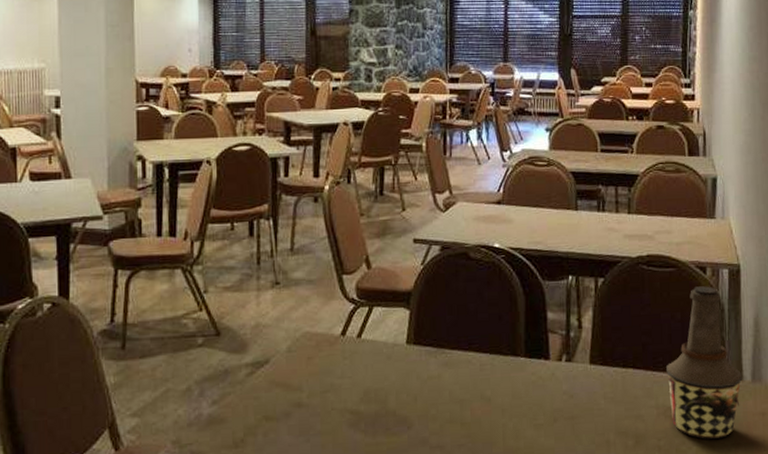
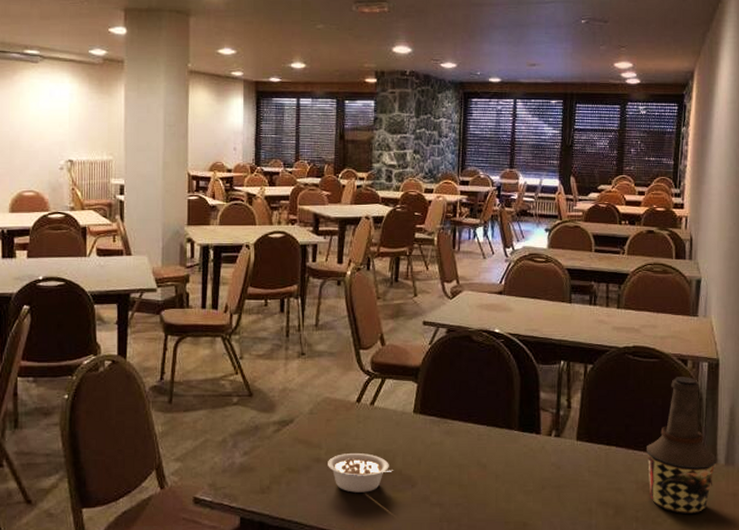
legume: none [310,394,388,440] -> present [328,453,395,493]

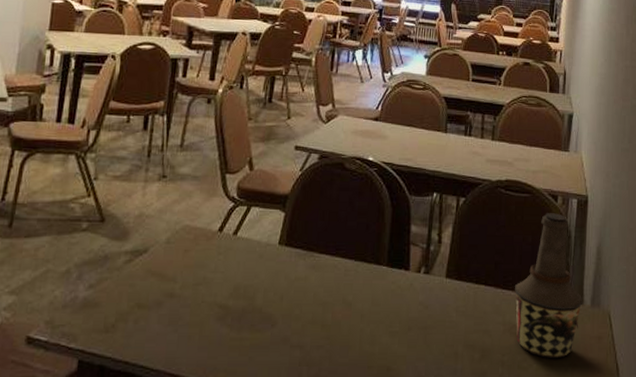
legume: present [328,453,395,493] -> none [182,288,255,333]

